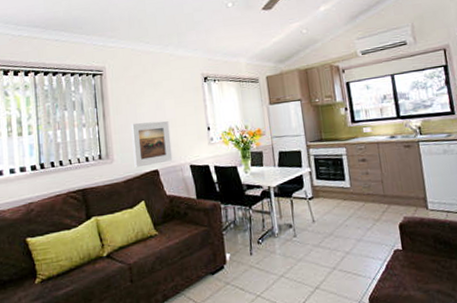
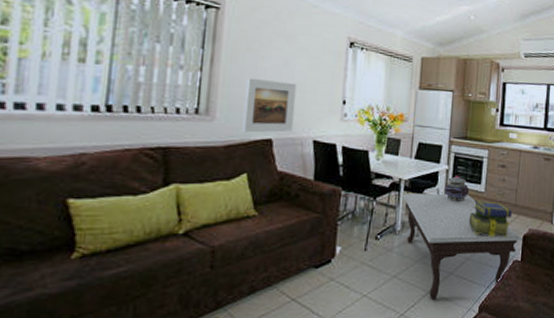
coffee table: none [275,191,399,296] -> present [403,193,522,301]
decorative container: none [311,175,335,201] -> present [444,175,469,202]
stack of books: none [340,195,385,230] -> present [469,201,512,238]

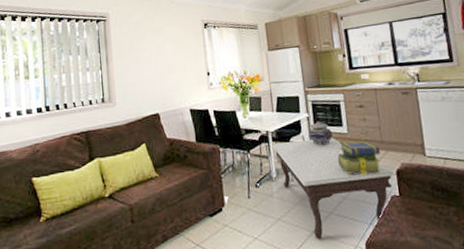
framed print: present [242,77,297,133] -> none [133,65,173,111]

